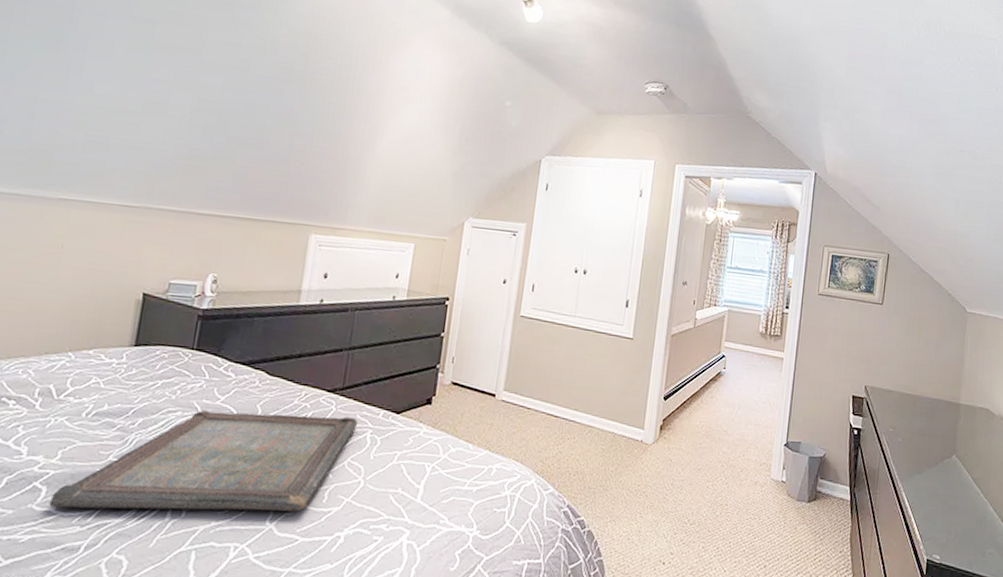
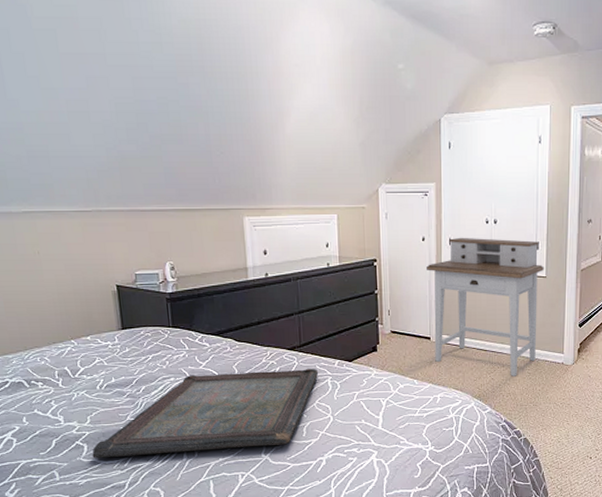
desk: none [497,284,632,452] -> present [427,237,544,376]

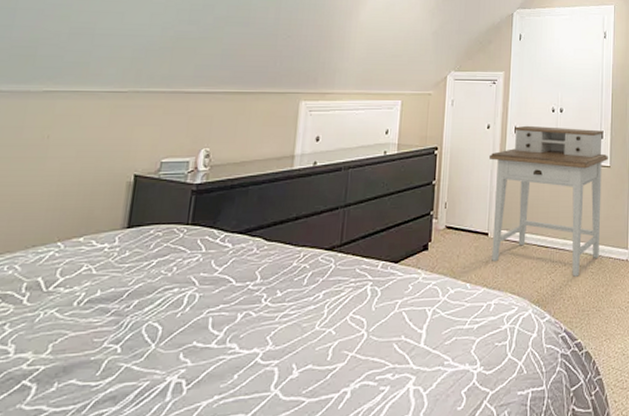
serving tray: present [92,368,318,458] -> none [39,271,357,405]

